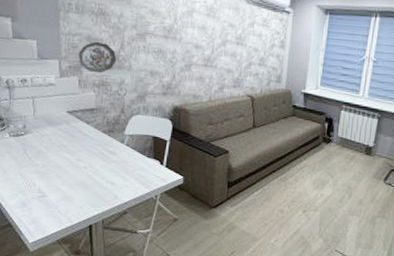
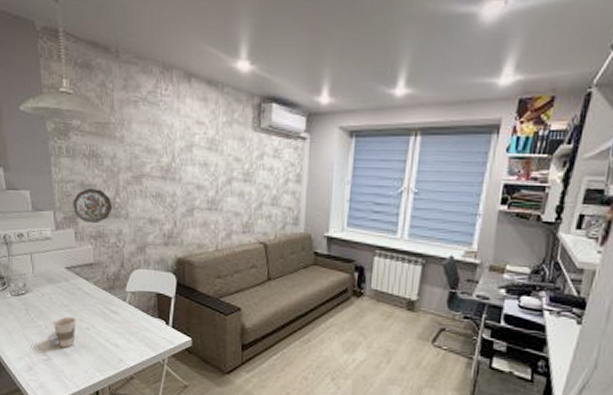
cup: none [43,156,74,186] -> present [47,316,76,348]

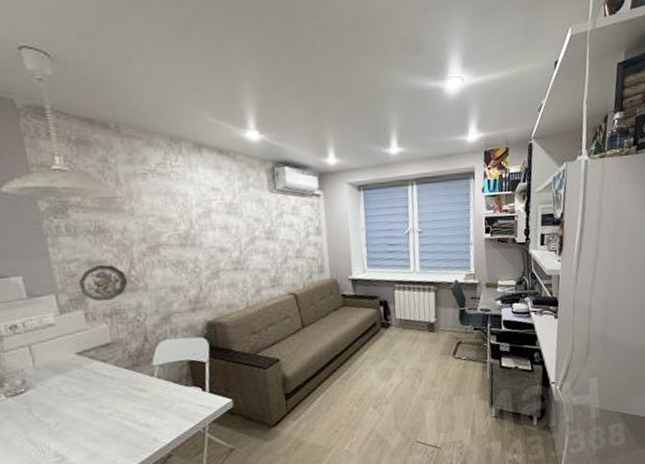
cup: present [47,316,76,348] -> none [58,405,96,443]

